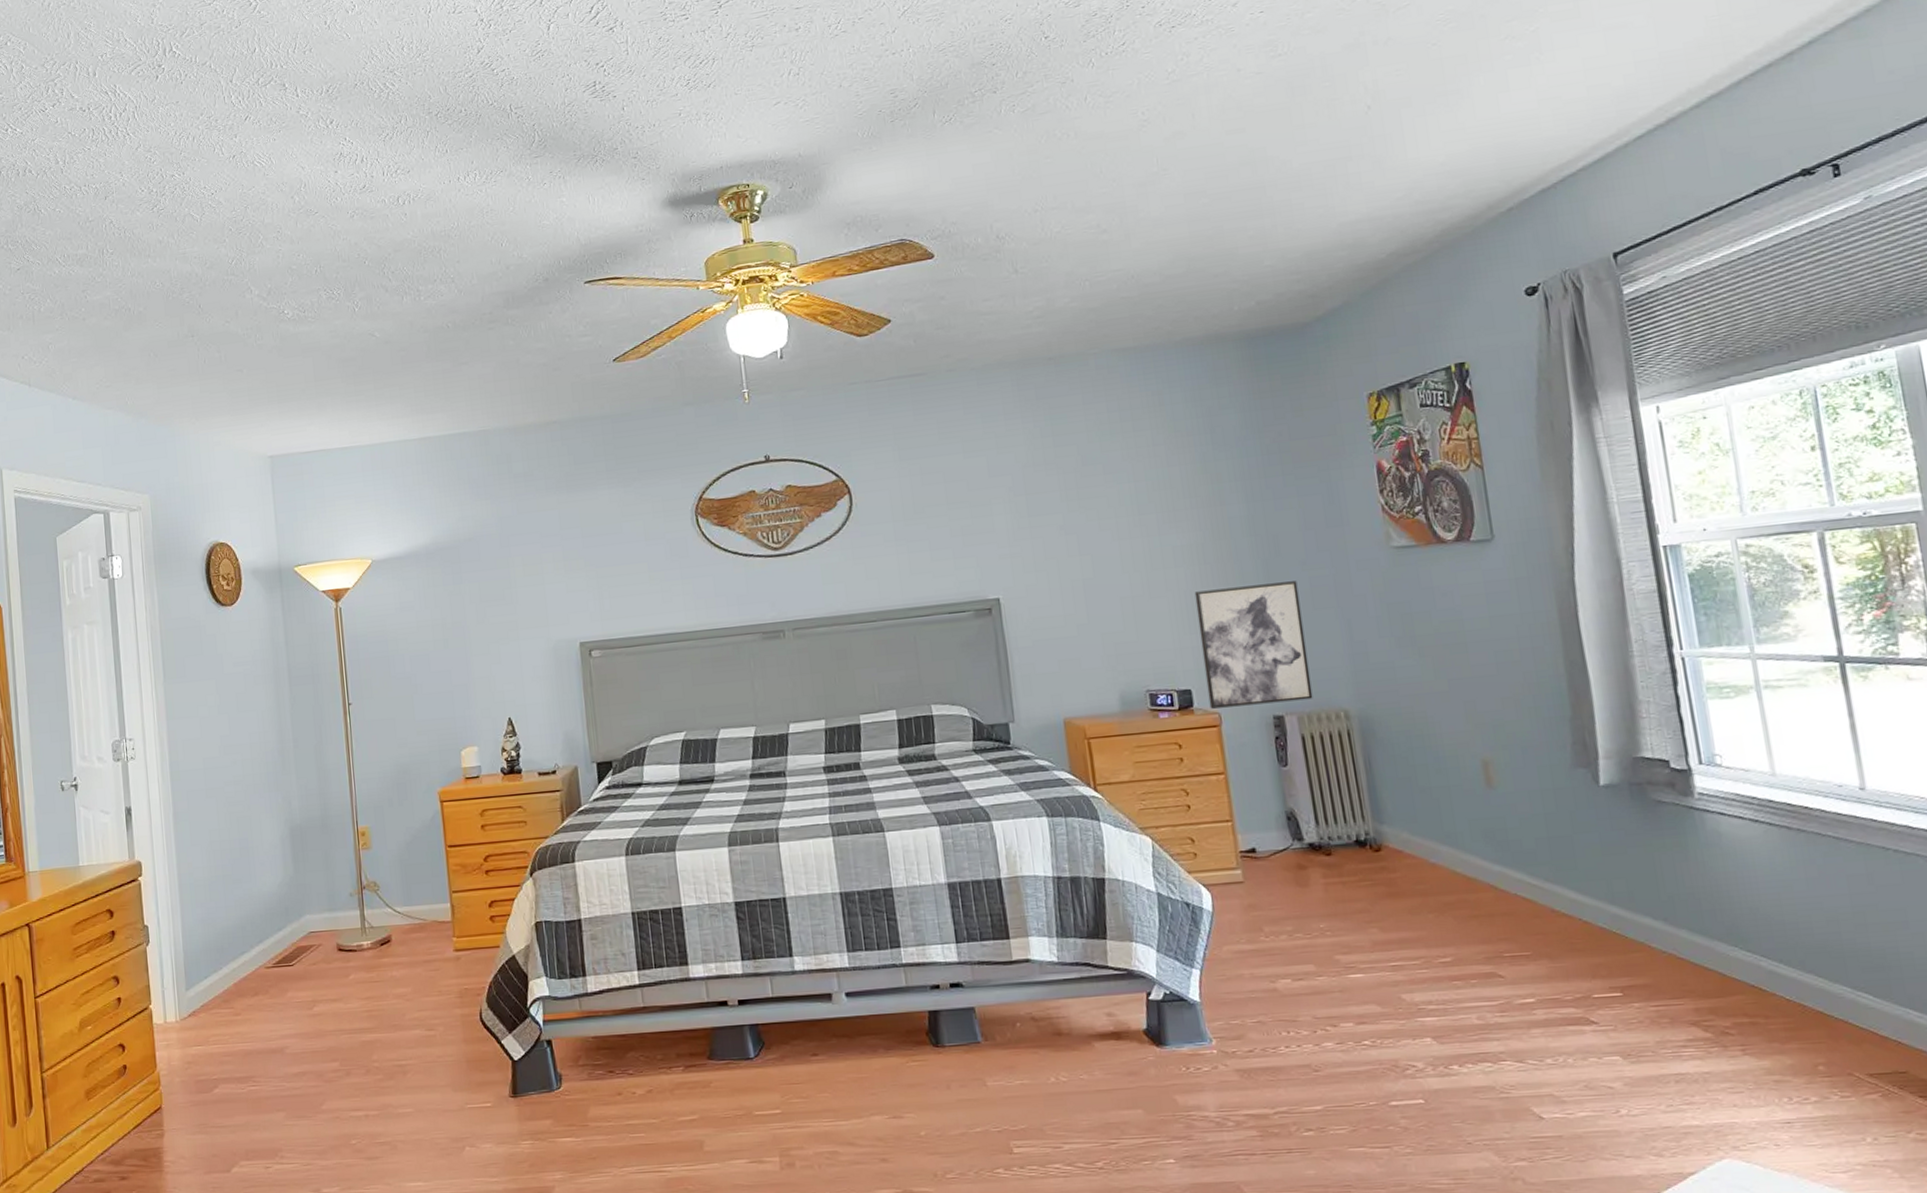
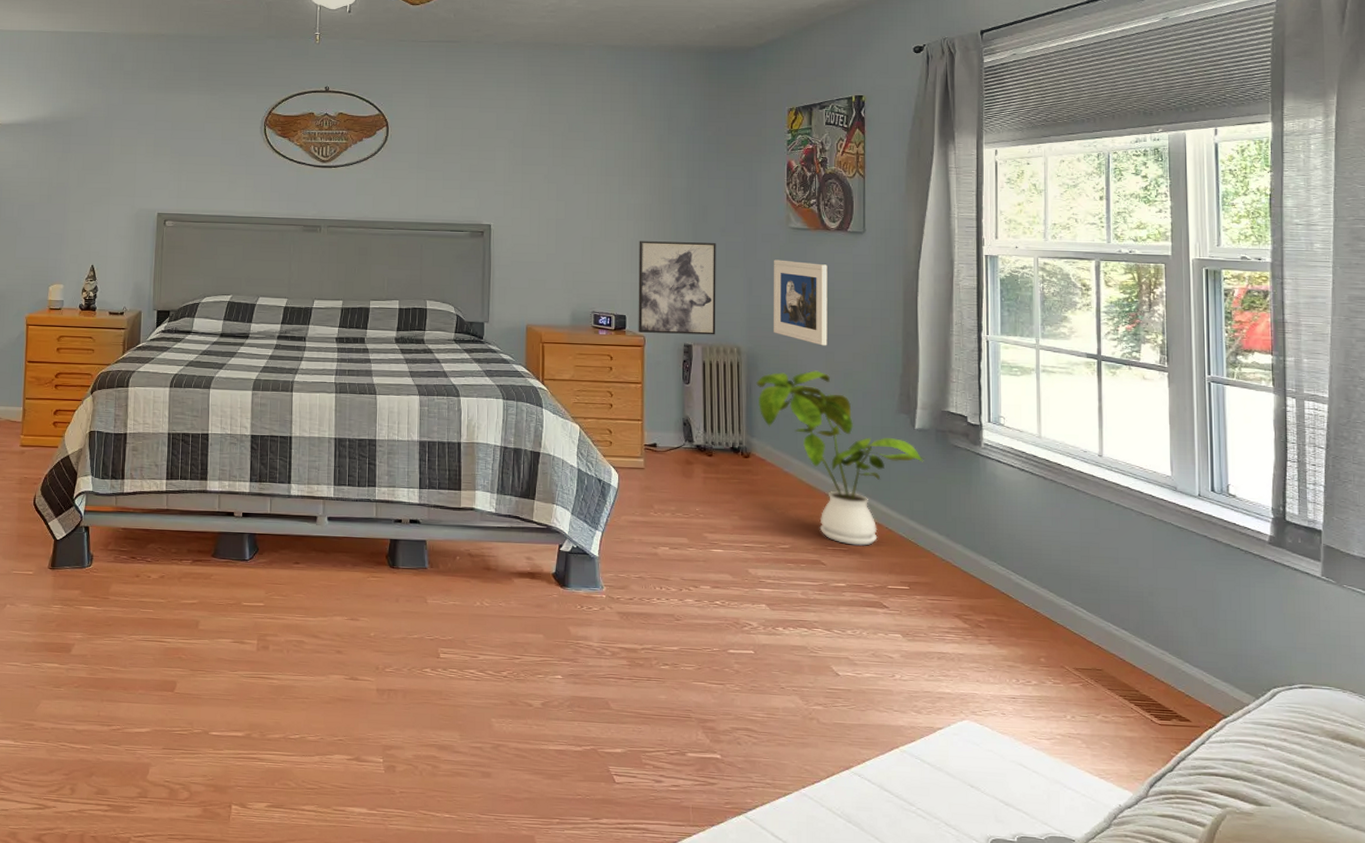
house plant: none [1376,727,1620,948] -> present [756,370,925,546]
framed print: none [1377,588,1465,694] -> present [774,259,827,346]

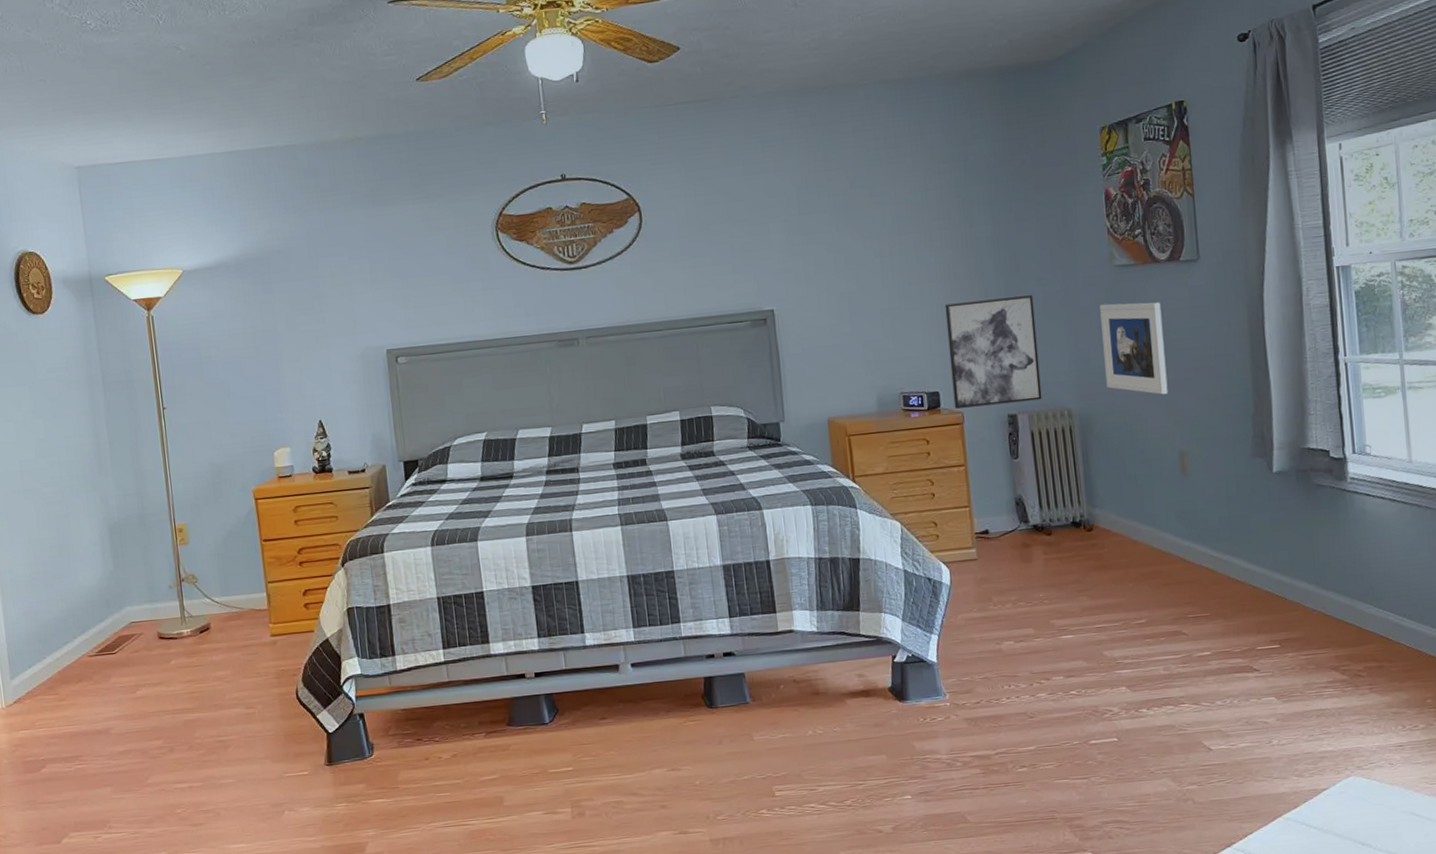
house plant: present [756,370,925,546] -> none [1093,423,1287,609]

